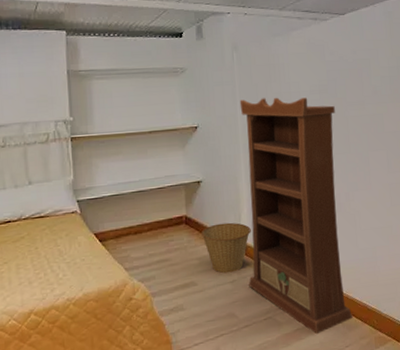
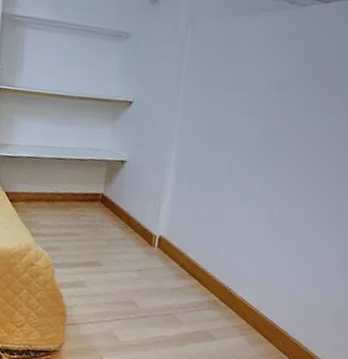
basket: present [201,222,251,274] -> none [116,209,169,262]
bookcase: present [239,97,353,335] -> none [155,81,291,342]

